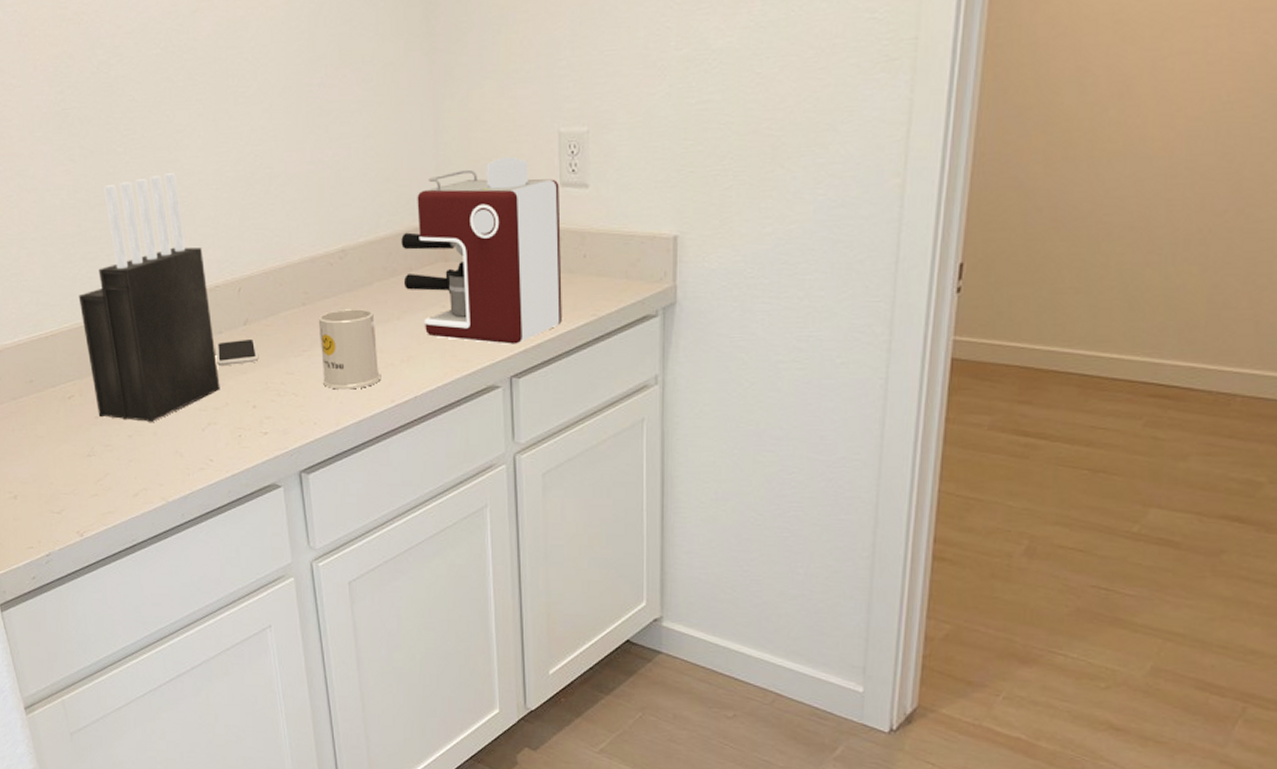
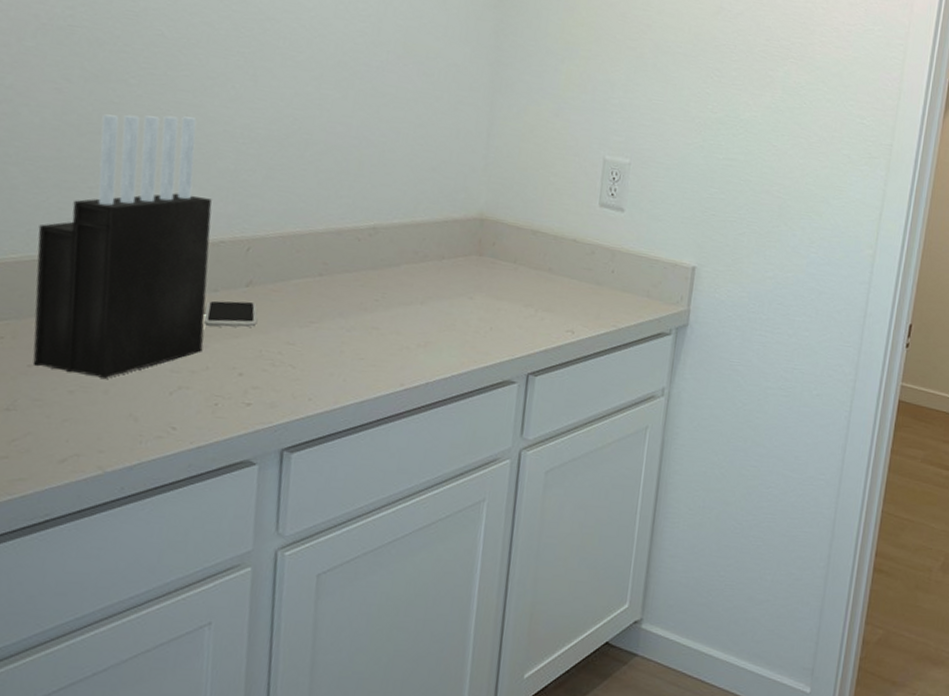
mug: present [318,309,380,390] -> none [327,285,397,368]
coffee maker: present [401,156,562,344] -> none [433,170,599,344]

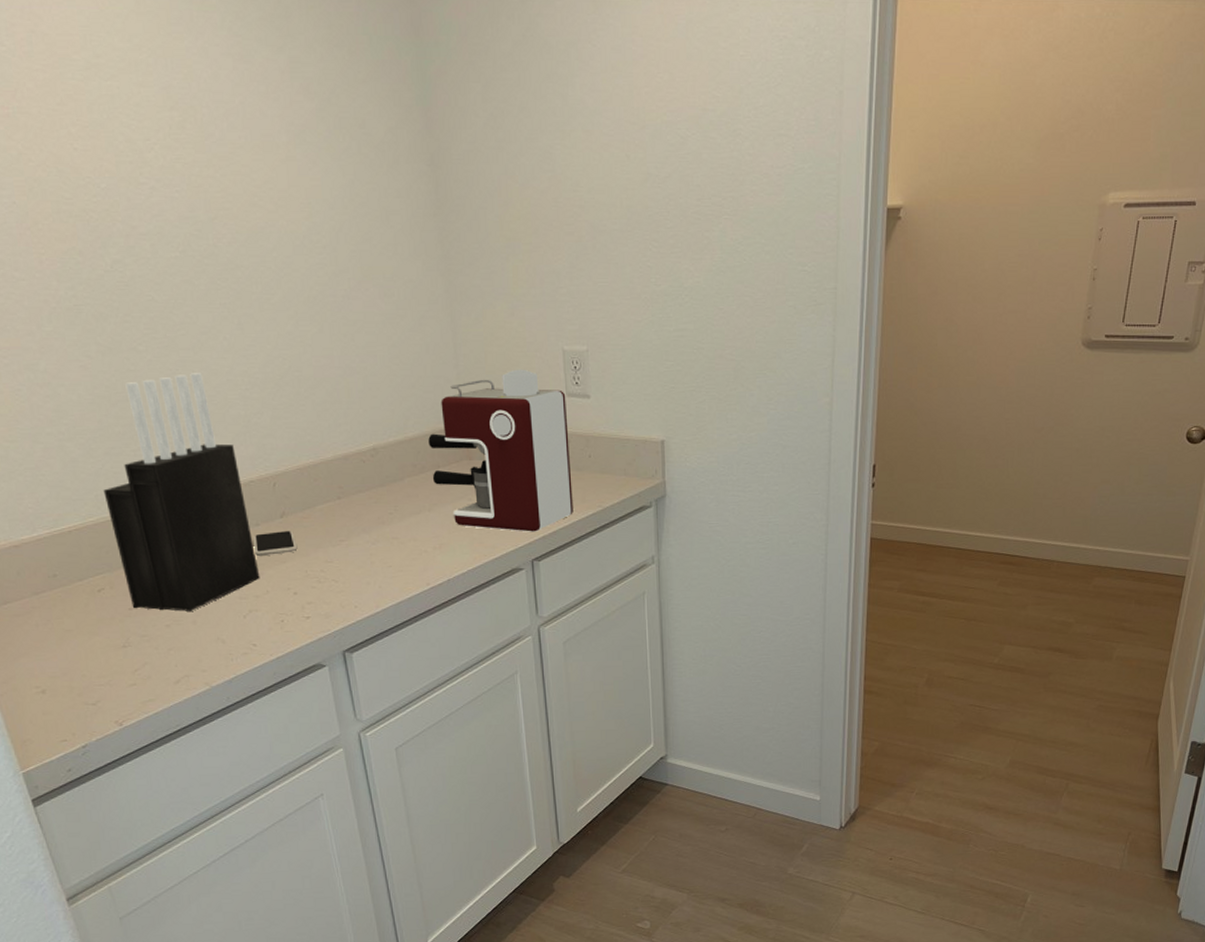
coffee maker: none [433,170,599,344] -> present [428,369,573,532]

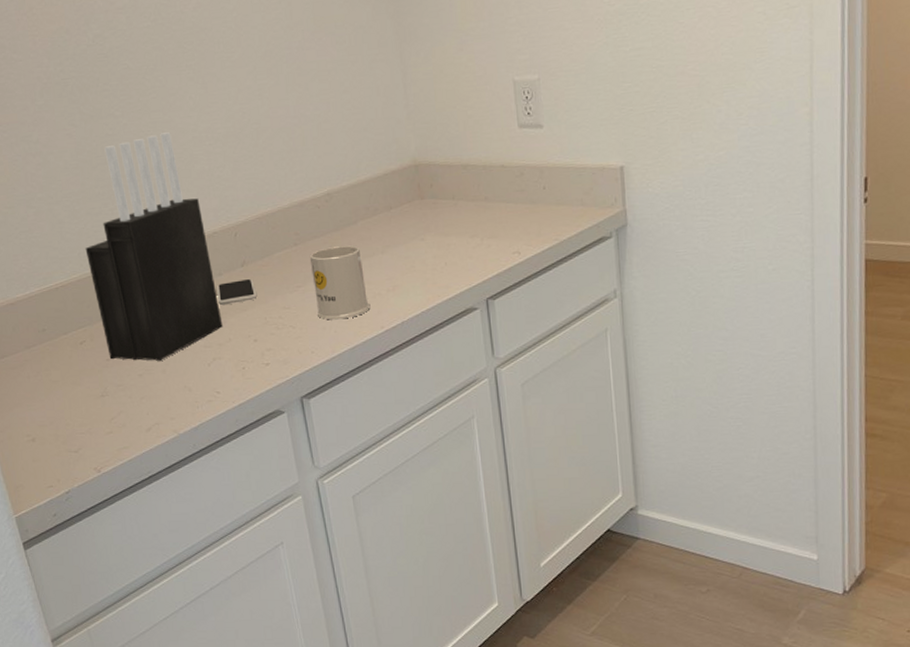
mug: none [353,502,415,575] -> present [309,245,370,320]
coffee maker: present [428,369,573,532] -> none [380,103,529,270]

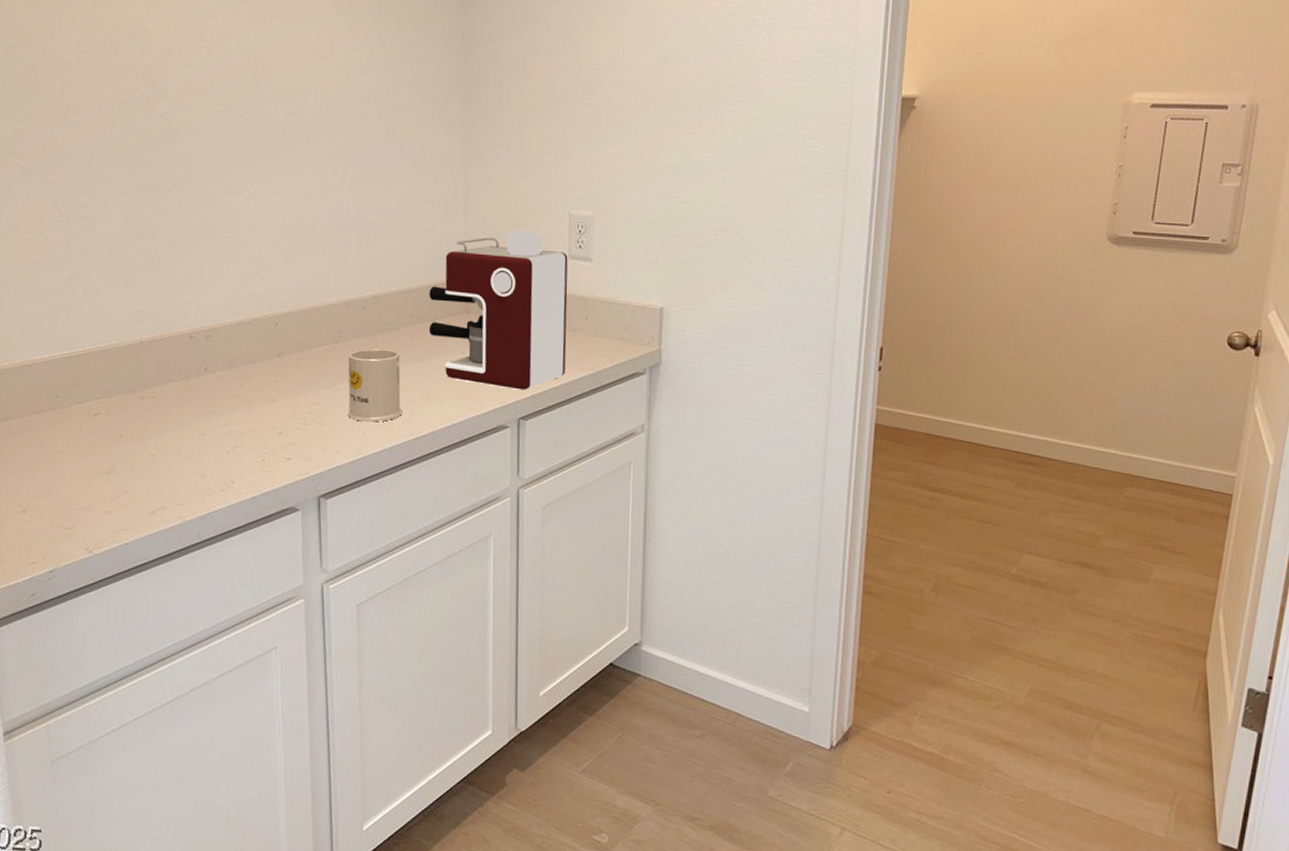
knife block: present [85,132,223,362] -> none [116,215,249,444]
smartphone: present [216,278,257,306] -> none [247,369,289,394]
coffee maker: none [380,103,529,270] -> present [428,229,568,390]

